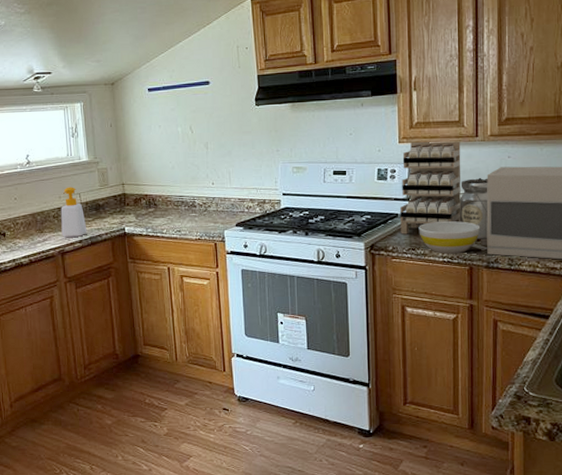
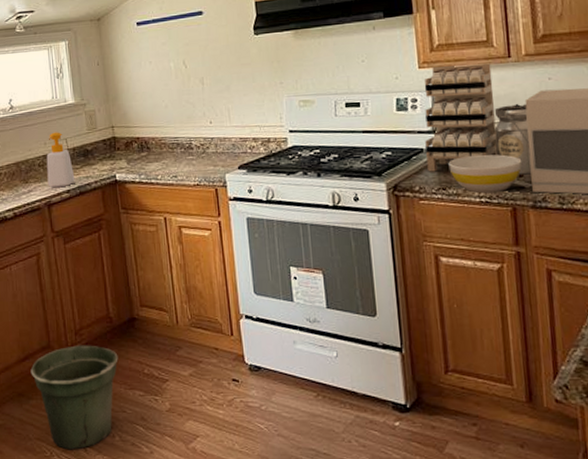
flower pot: none [43,378,123,468] -> present [30,345,118,450]

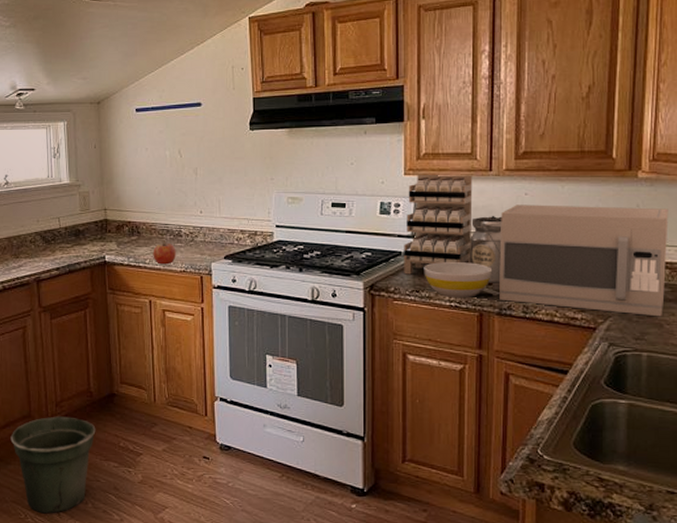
soap bottle: present [46,132,75,187] -> none [38,210,65,264]
fruit: none [164,155,188,180] -> present [153,241,176,265]

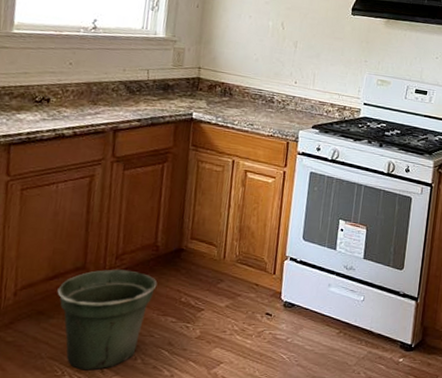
fruit: present [153,241,176,265] -> none [242,105,266,128]

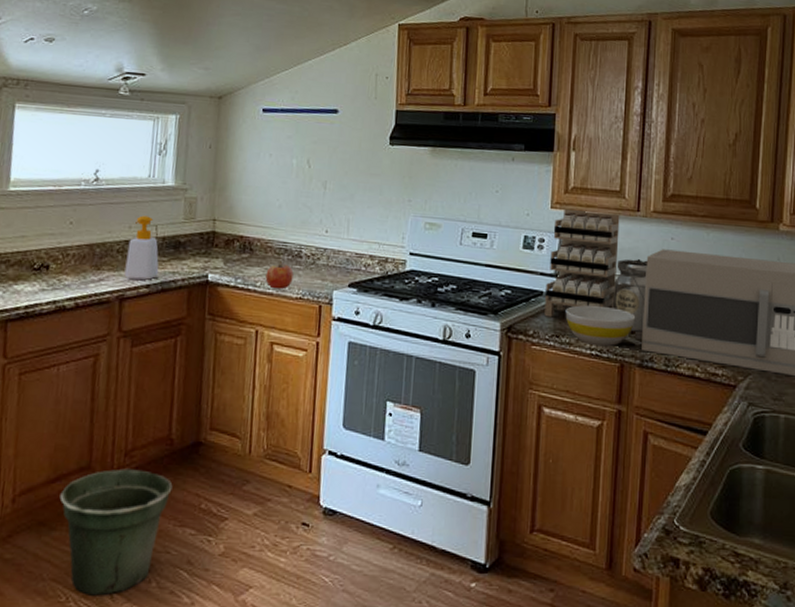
soap bottle: none [118,61,150,115] -> present [124,215,159,280]
fruit: none [242,105,266,128] -> present [265,262,294,290]

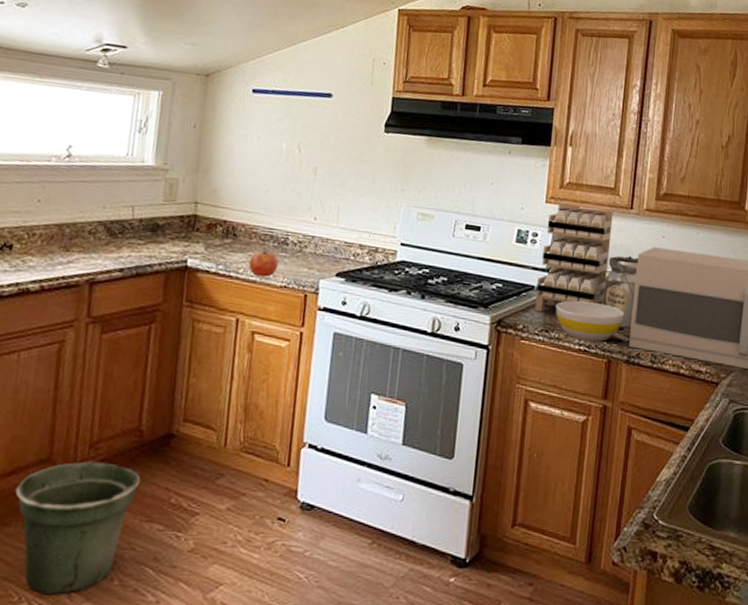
soap bottle: present [124,215,159,280] -> none [95,195,135,264]

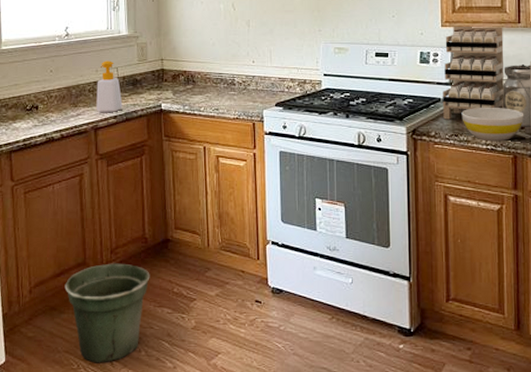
soap bottle: none [95,195,135,264] -> present [96,61,123,112]
fruit: present [248,248,279,277] -> none [207,90,230,112]

